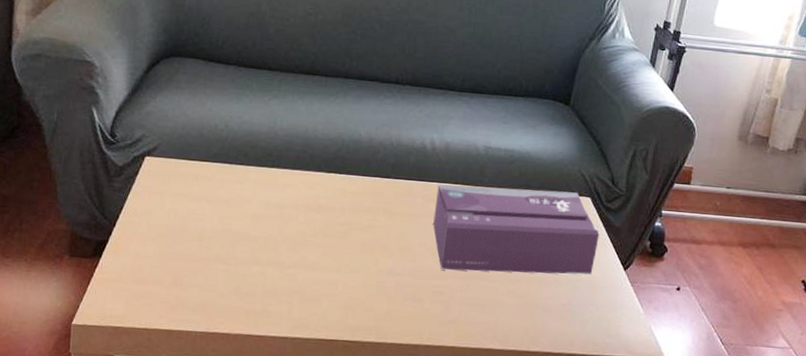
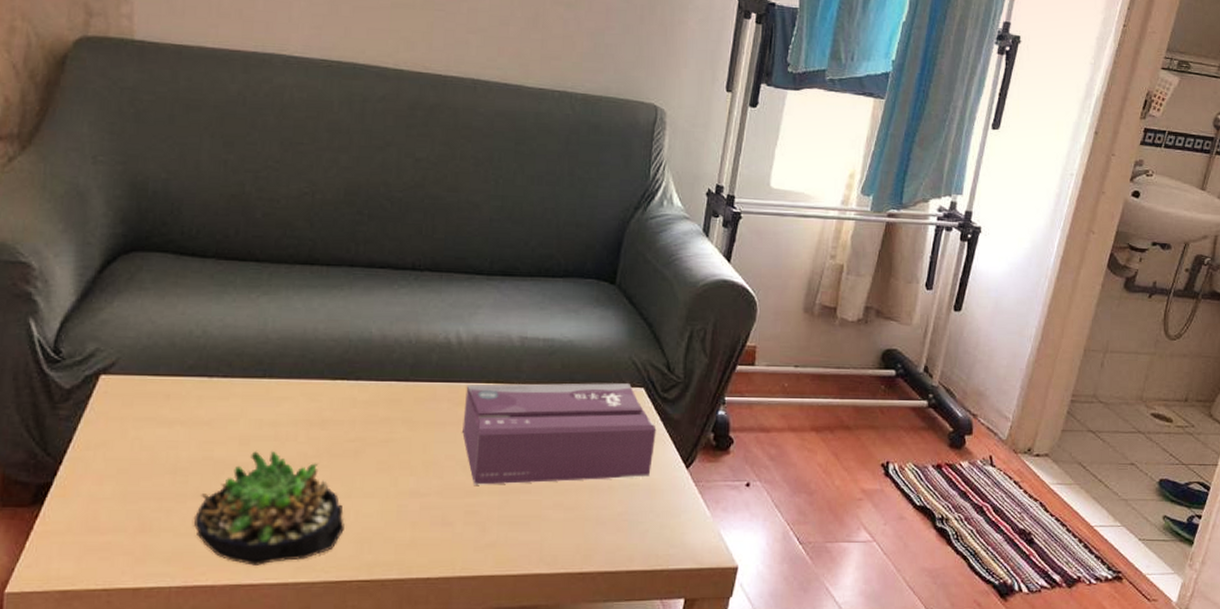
succulent plant: none [215,227,334,321] -> present [193,450,344,566]

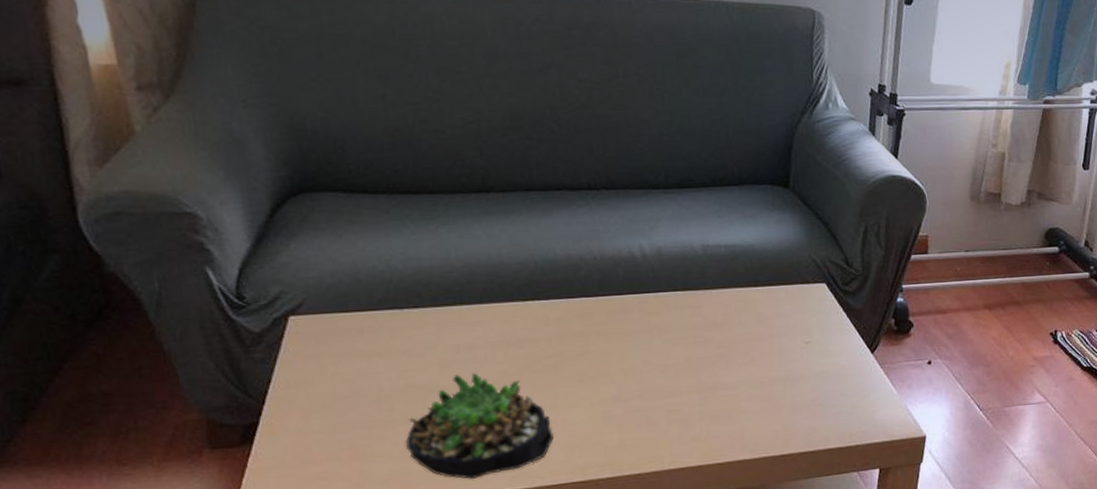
tissue box: present [462,383,657,485] -> none [655,280,841,386]

